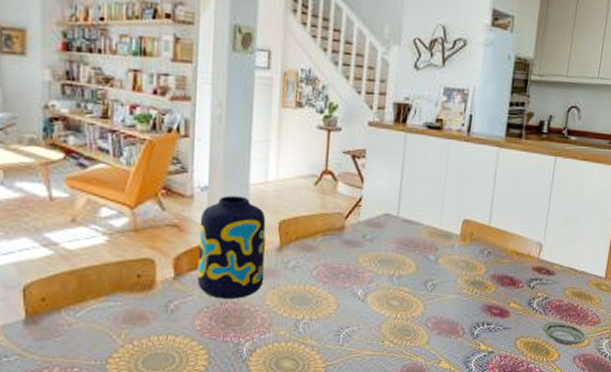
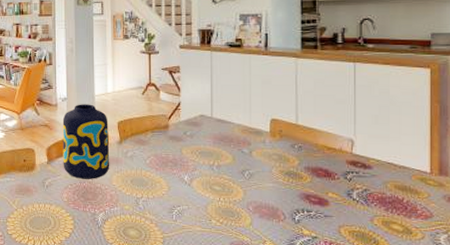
saucer: present [542,320,587,346] -> none [366,211,419,238]

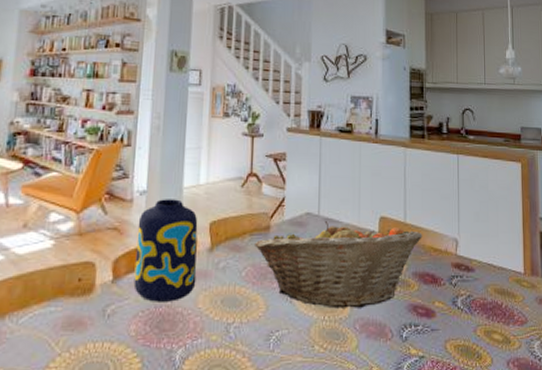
fruit basket: none [156,122,315,194] -> present [255,221,422,309]

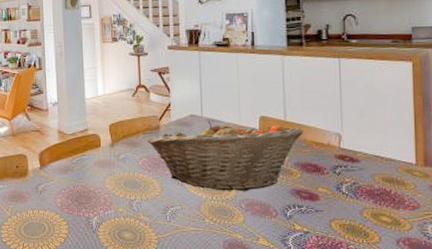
vase: present [133,199,198,302] -> none [54,108,103,183]

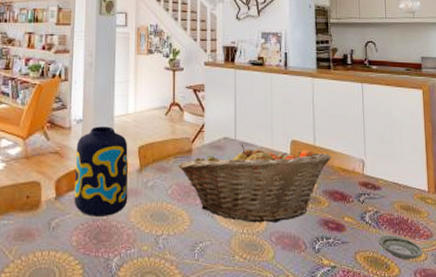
vase: none [54,108,103,183] -> present [74,126,128,217]
saucer: none [356,204,407,229] -> present [378,234,423,260]

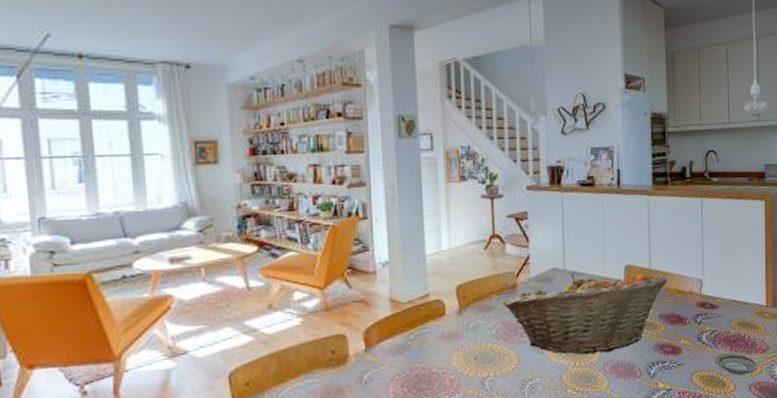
vase: present [74,126,128,217] -> none [384,267,448,366]

